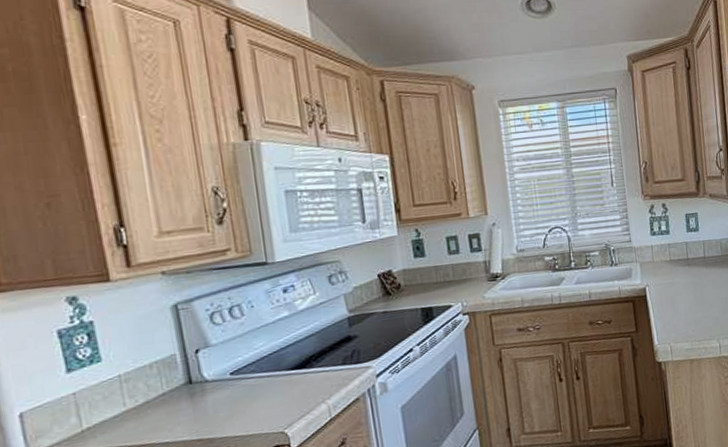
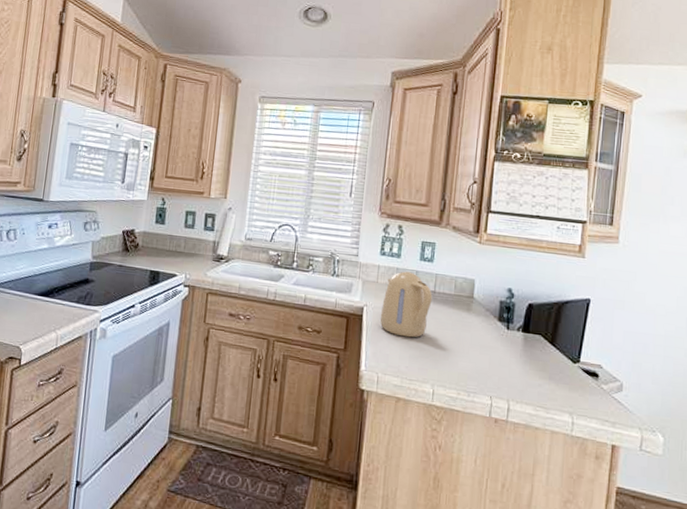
kettle: none [661,244,704,305] -> present [380,271,433,338]

